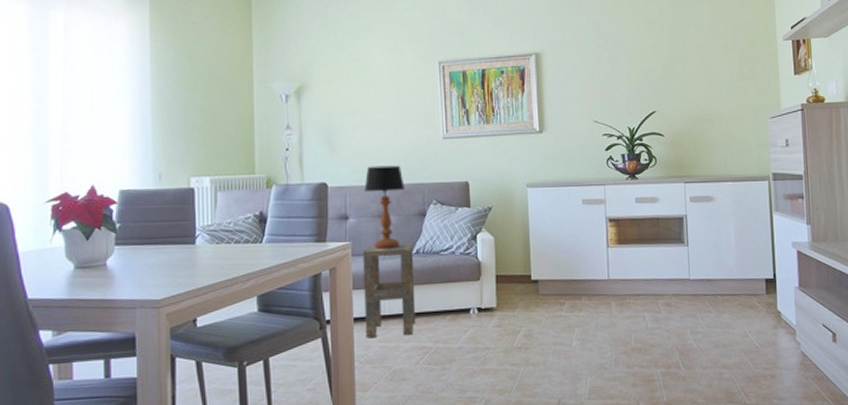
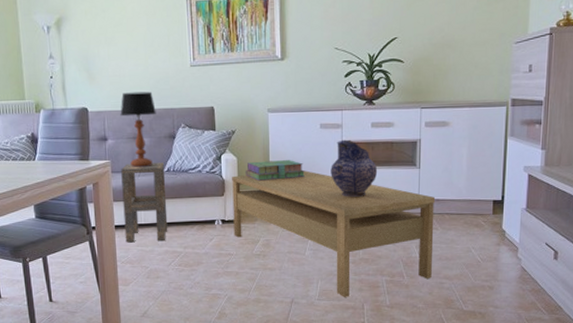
coffee table: none [489,250,710,395] -> present [232,170,436,297]
stack of books: none [503,239,568,262] -> present [245,160,305,181]
pottery: none [595,217,645,280] -> present [331,140,378,198]

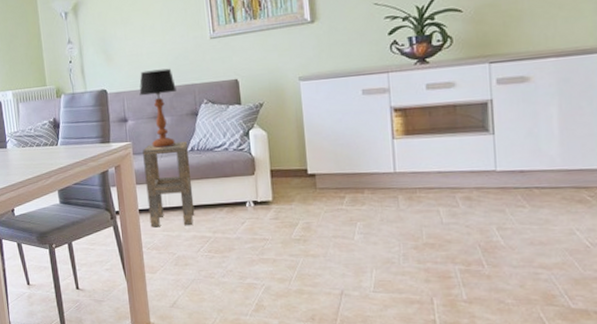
coffee table: present [232,170,436,297] -> none [262,143,522,289]
stack of books: present [245,160,305,181] -> none [277,132,347,157]
pottery: present [331,140,378,198] -> none [378,106,439,172]

